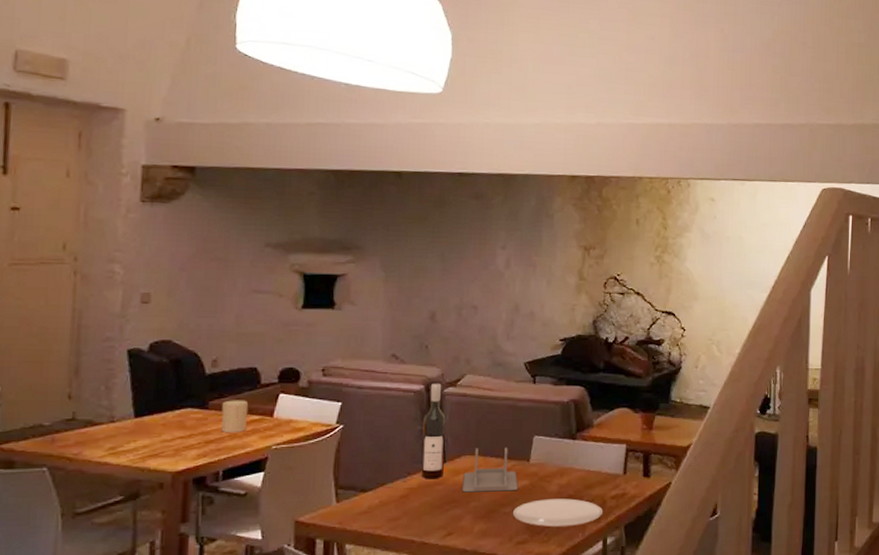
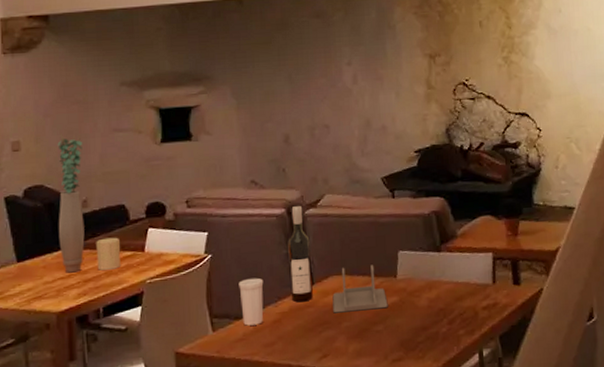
vase: none [182,290,219,433] -> present [57,134,85,273]
cup: none [368,452,395,499] -> present [238,278,264,326]
plate: present [513,498,603,528] -> none [386,312,476,343]

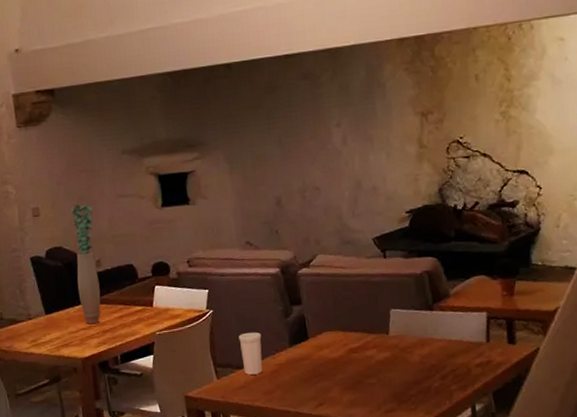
candle: present [96,237,121,271] -> none [110,293,133,324]
bottle: present [288,205,313,303] -> none [283,265,308,355]
napkin holder: present [332,264,388,313] -> none [326,322,381,366]

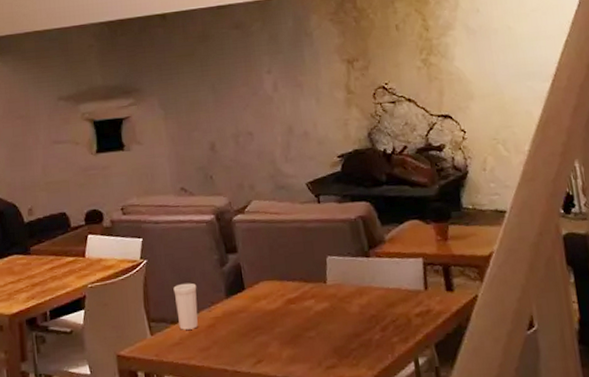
vase: present [71,200,101,325] -> none [4,147,32,278]

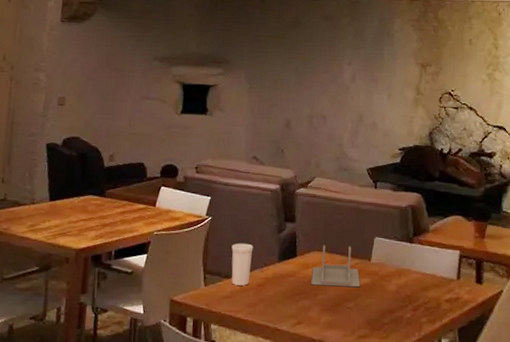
napkin holder: none [263,270,319,319] -> present [311,245,361,288]

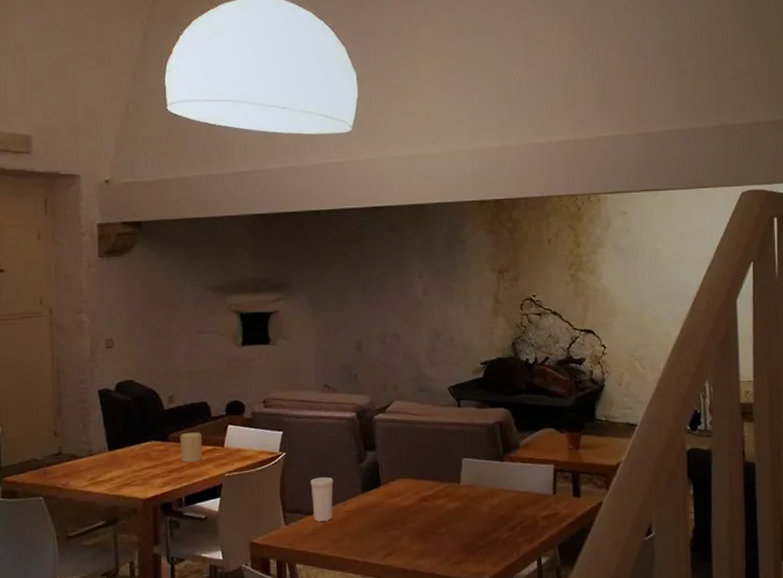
candle: none [114,190,137,219] -> present [180,432,203,463]
napkin holder: present [311,245,361,288] -> none [398,470,451,514]

